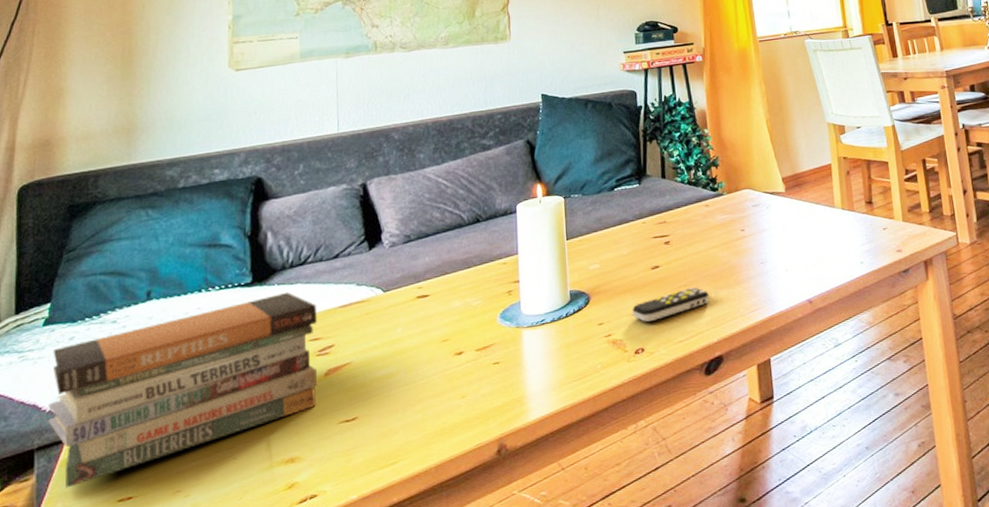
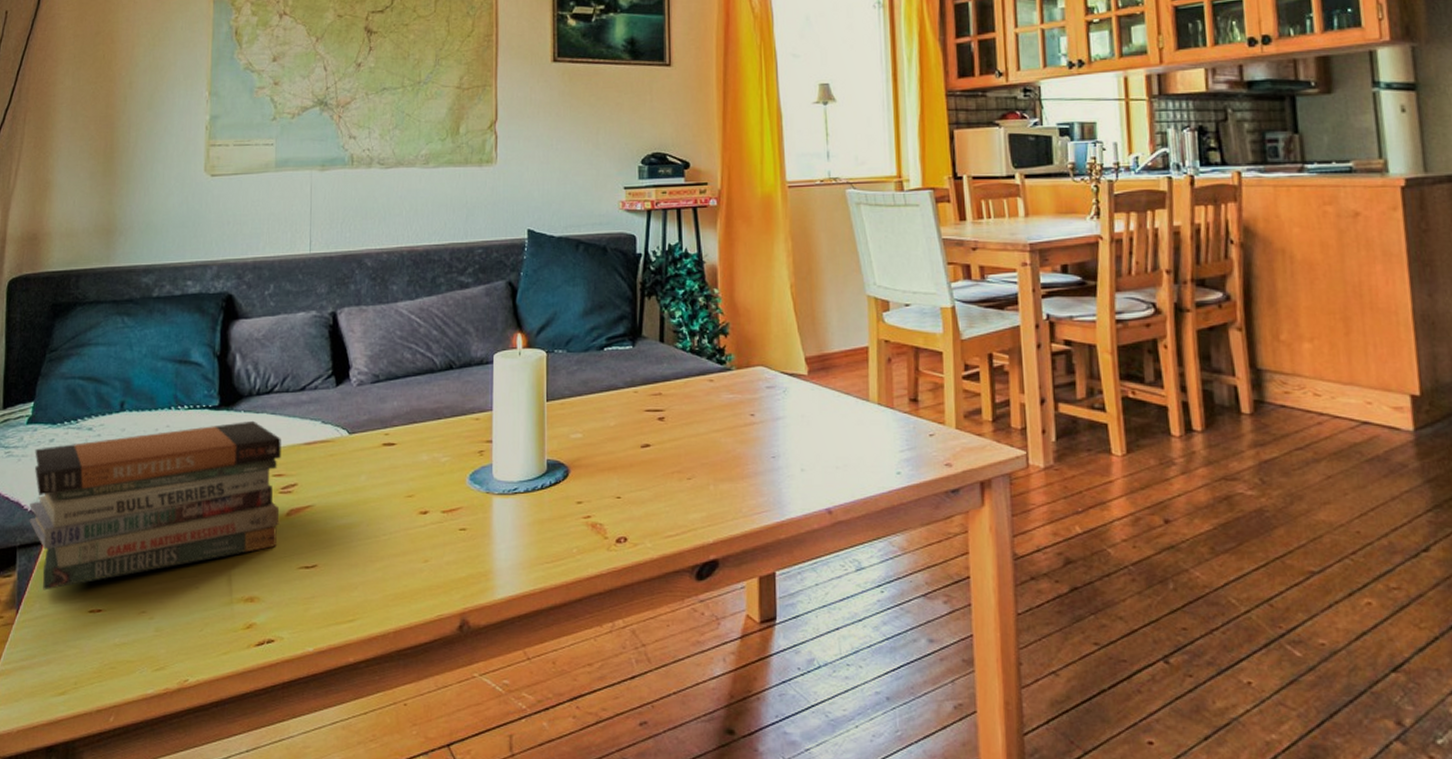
remote control: present [632,286,709,322] -> none [616,474,707,507]

